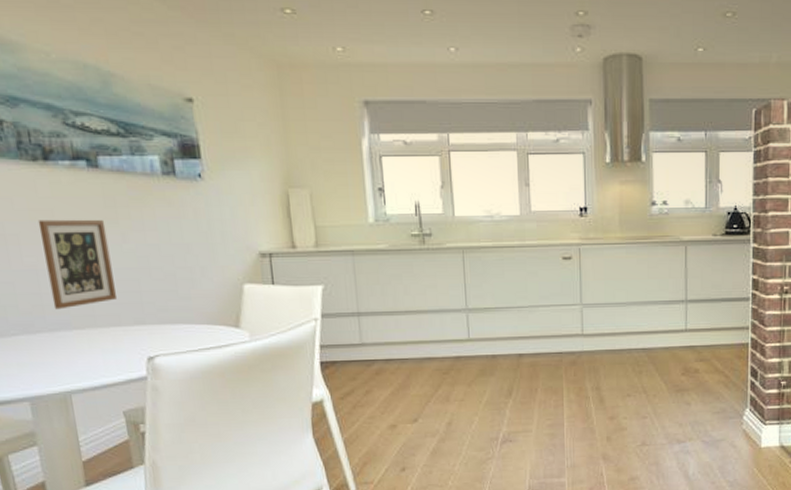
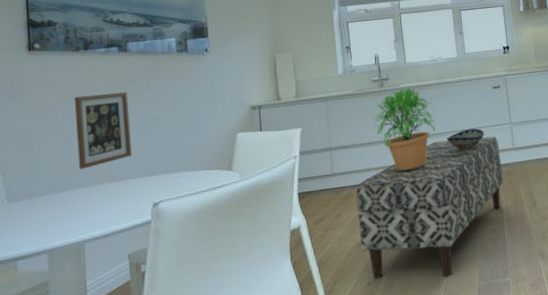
bench: none [389,317,567,471] -> present [356,136,504,279]
potted plant: none [409,247,488,348] -> present [371,87,435,171]
decorative bowl: none [501,306,548,331] -> present [446,128,484,151]

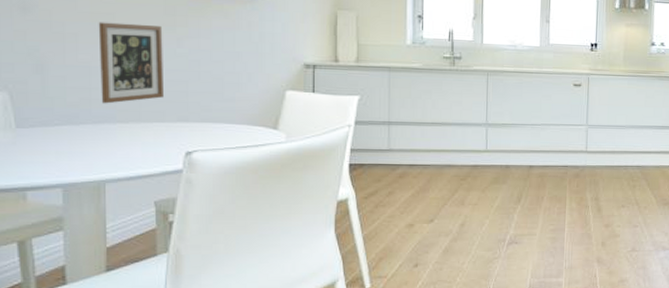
bench: present [356,136,504,279] -> none [411,132,572,270]
potted plant: present [371,87,435,171] -> none [437,70,506,157]
decorative bowl: present [446,128,484,151] -> none [516,124,557,146]

